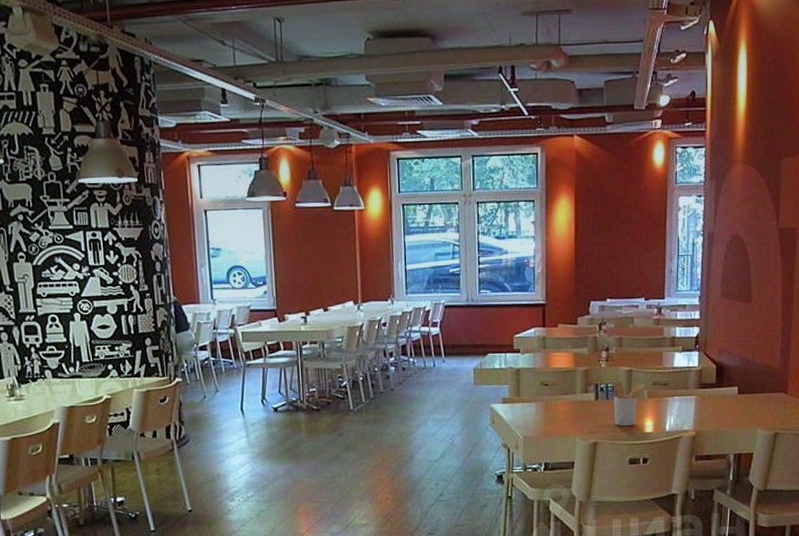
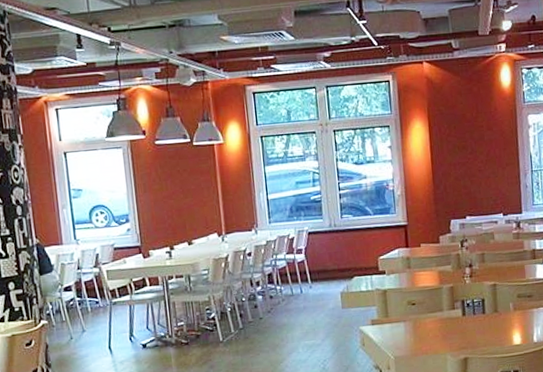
utensil holder: present [614,381,646,427] -> none [479,296,511,341]

